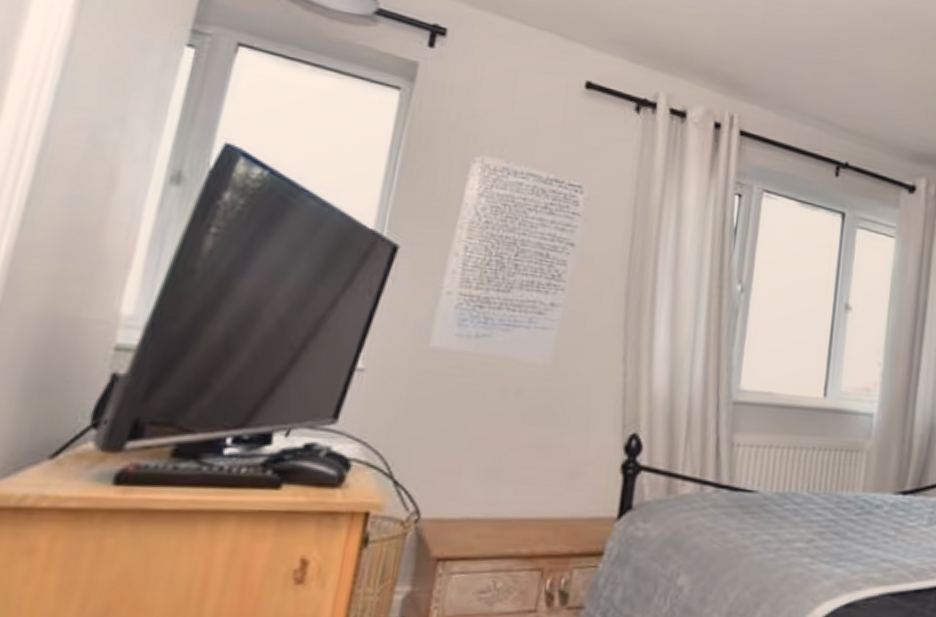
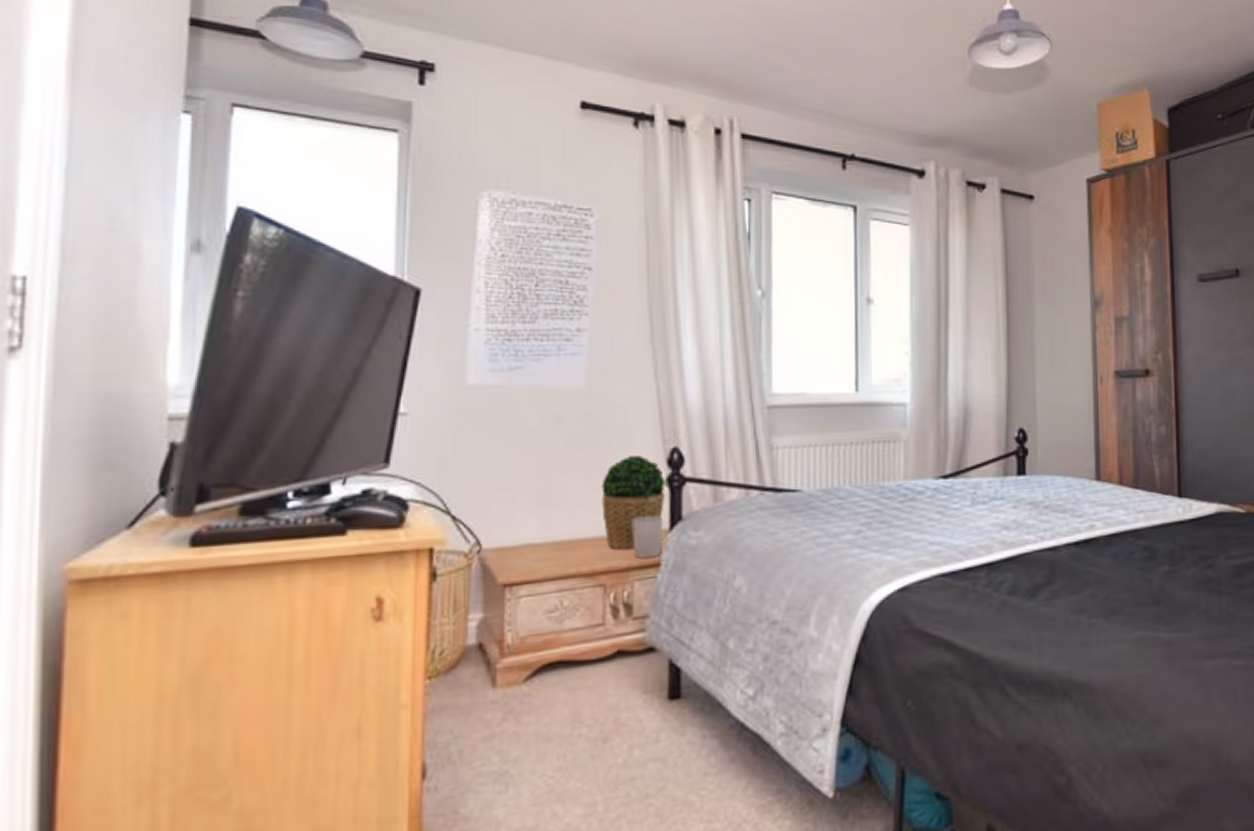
potted plant: none [550,438,620,535] -> present [601,456,666,550]
candle holder: none [577,501,613,546] -> present [633,516,663,558]

